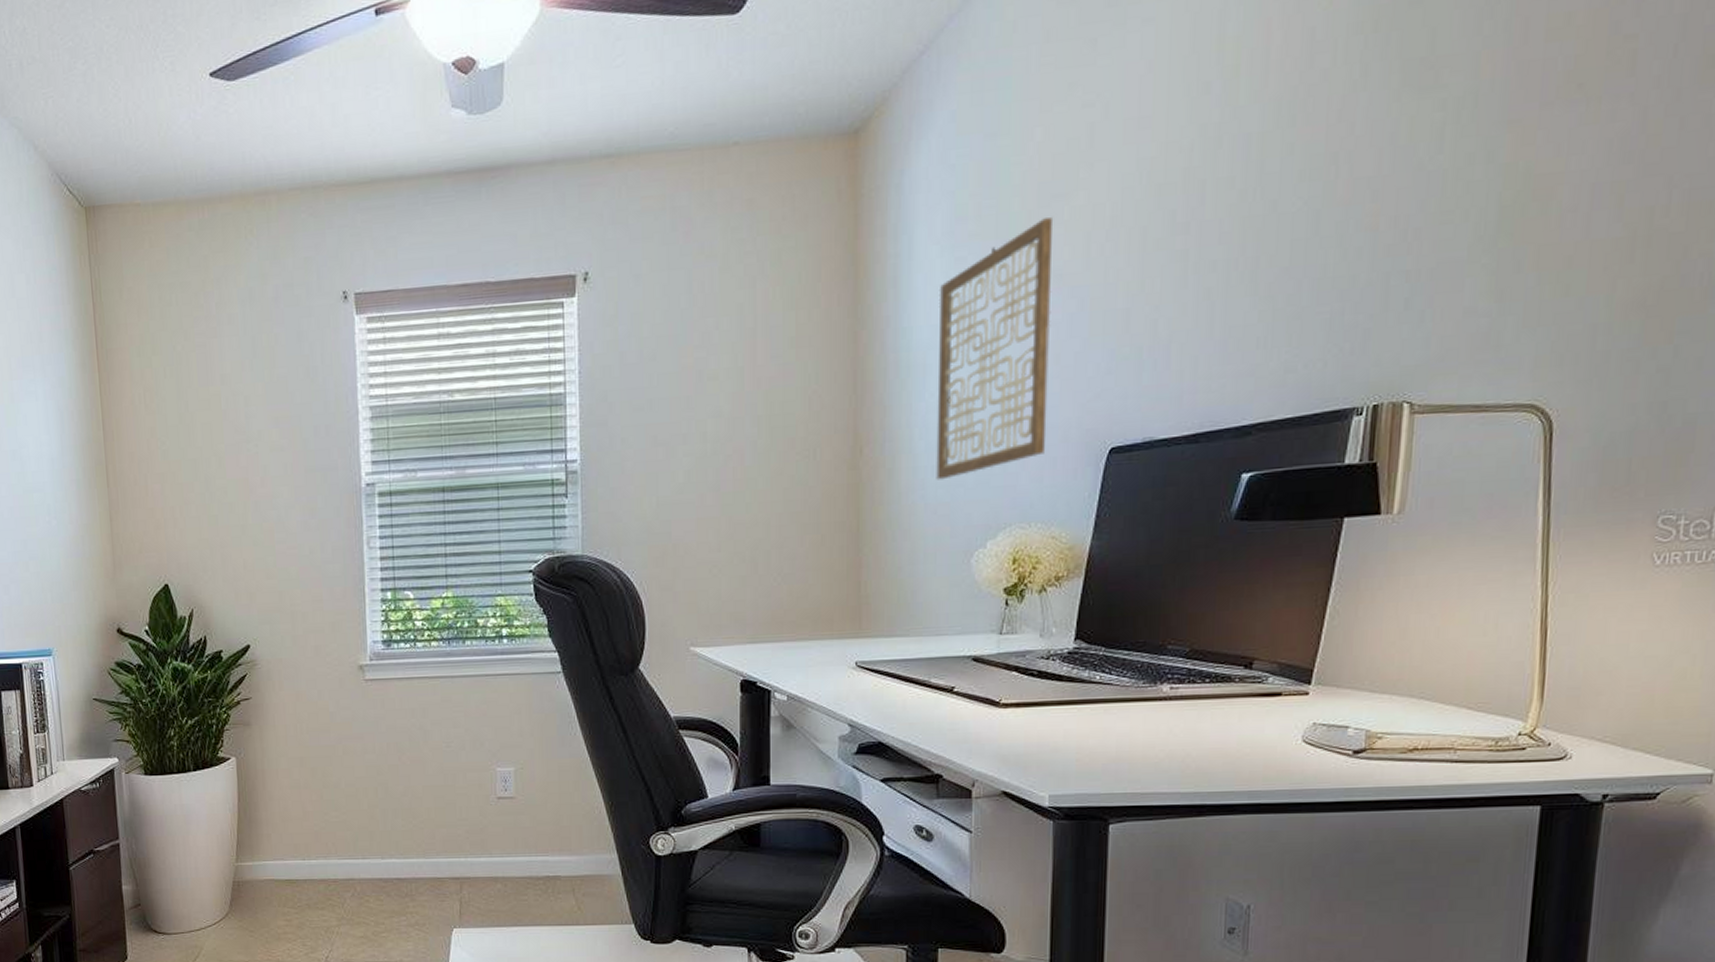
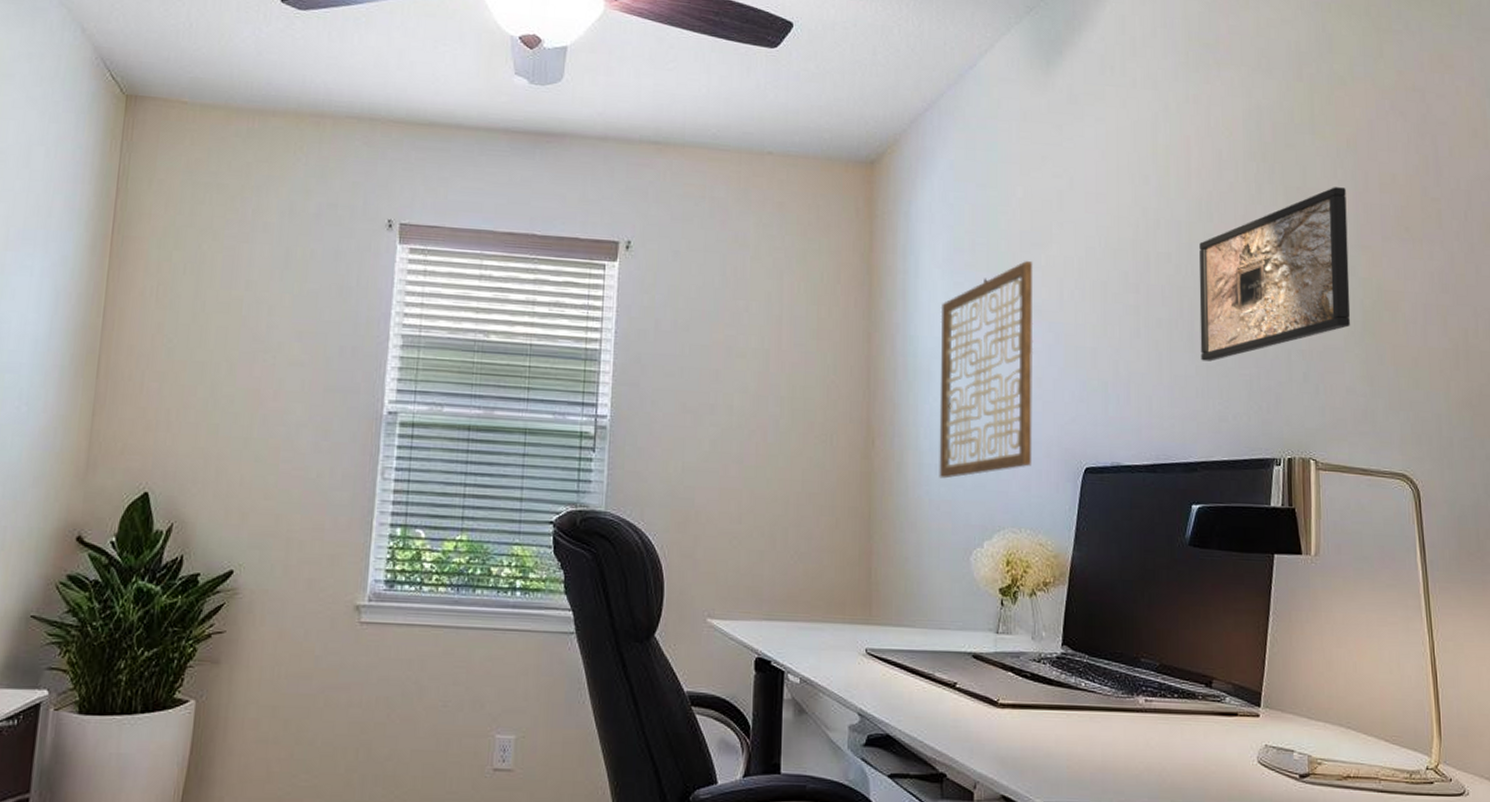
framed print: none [1266,45,1493,304] -> present [1199,187,1351,362]

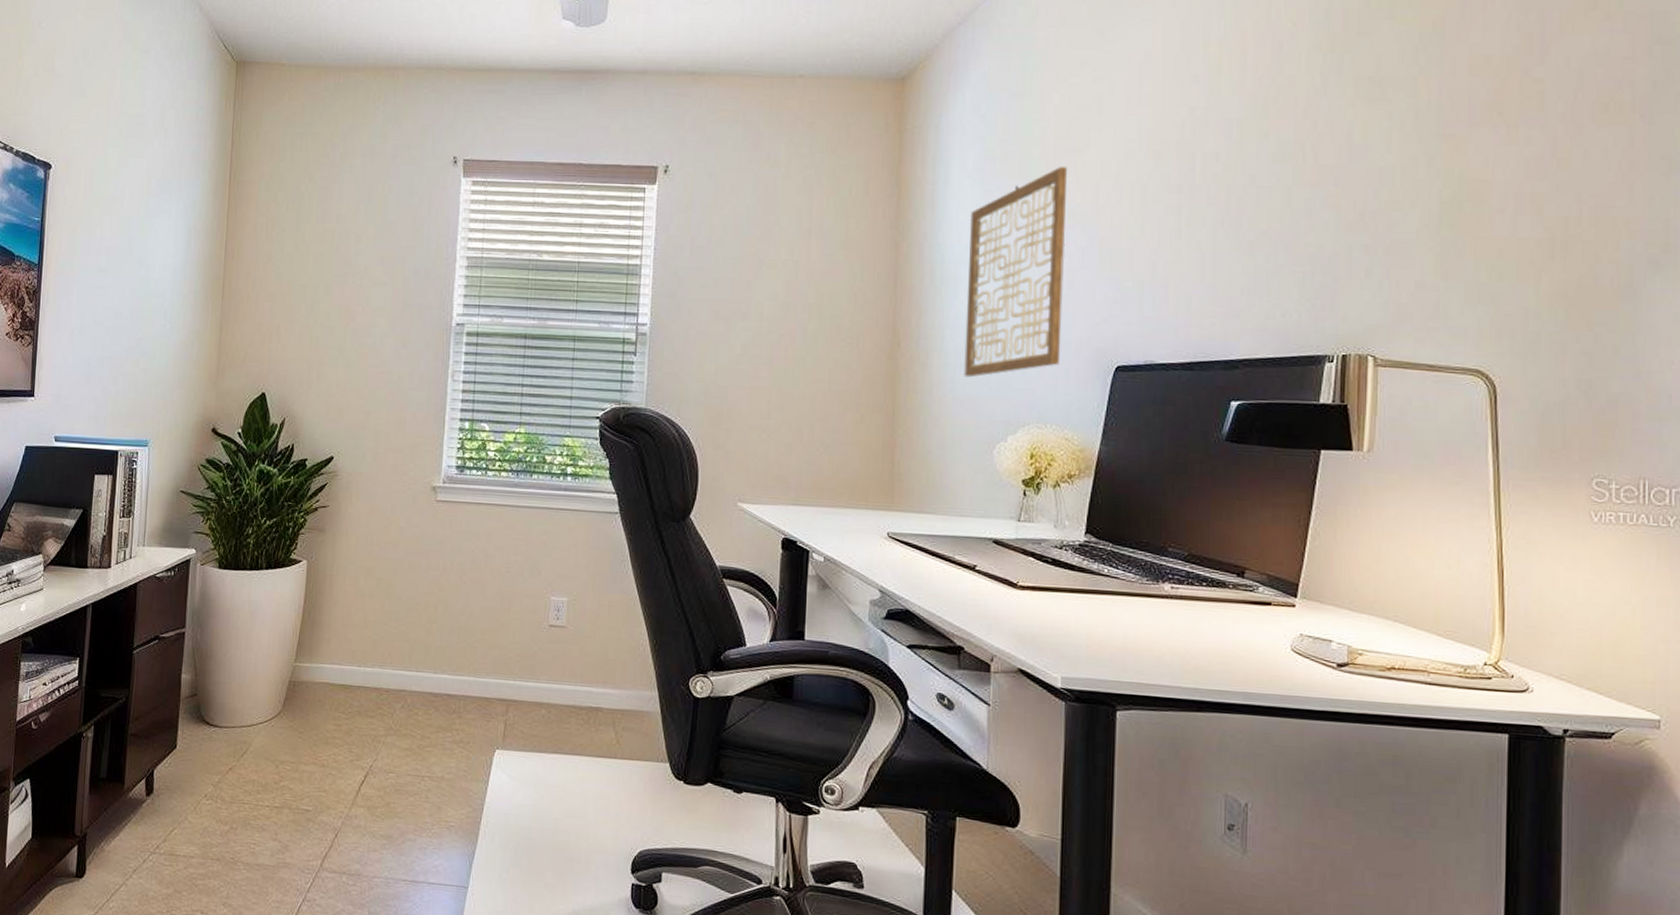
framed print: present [1199,187,1351,362] -> none [1248,74,1428,260]

